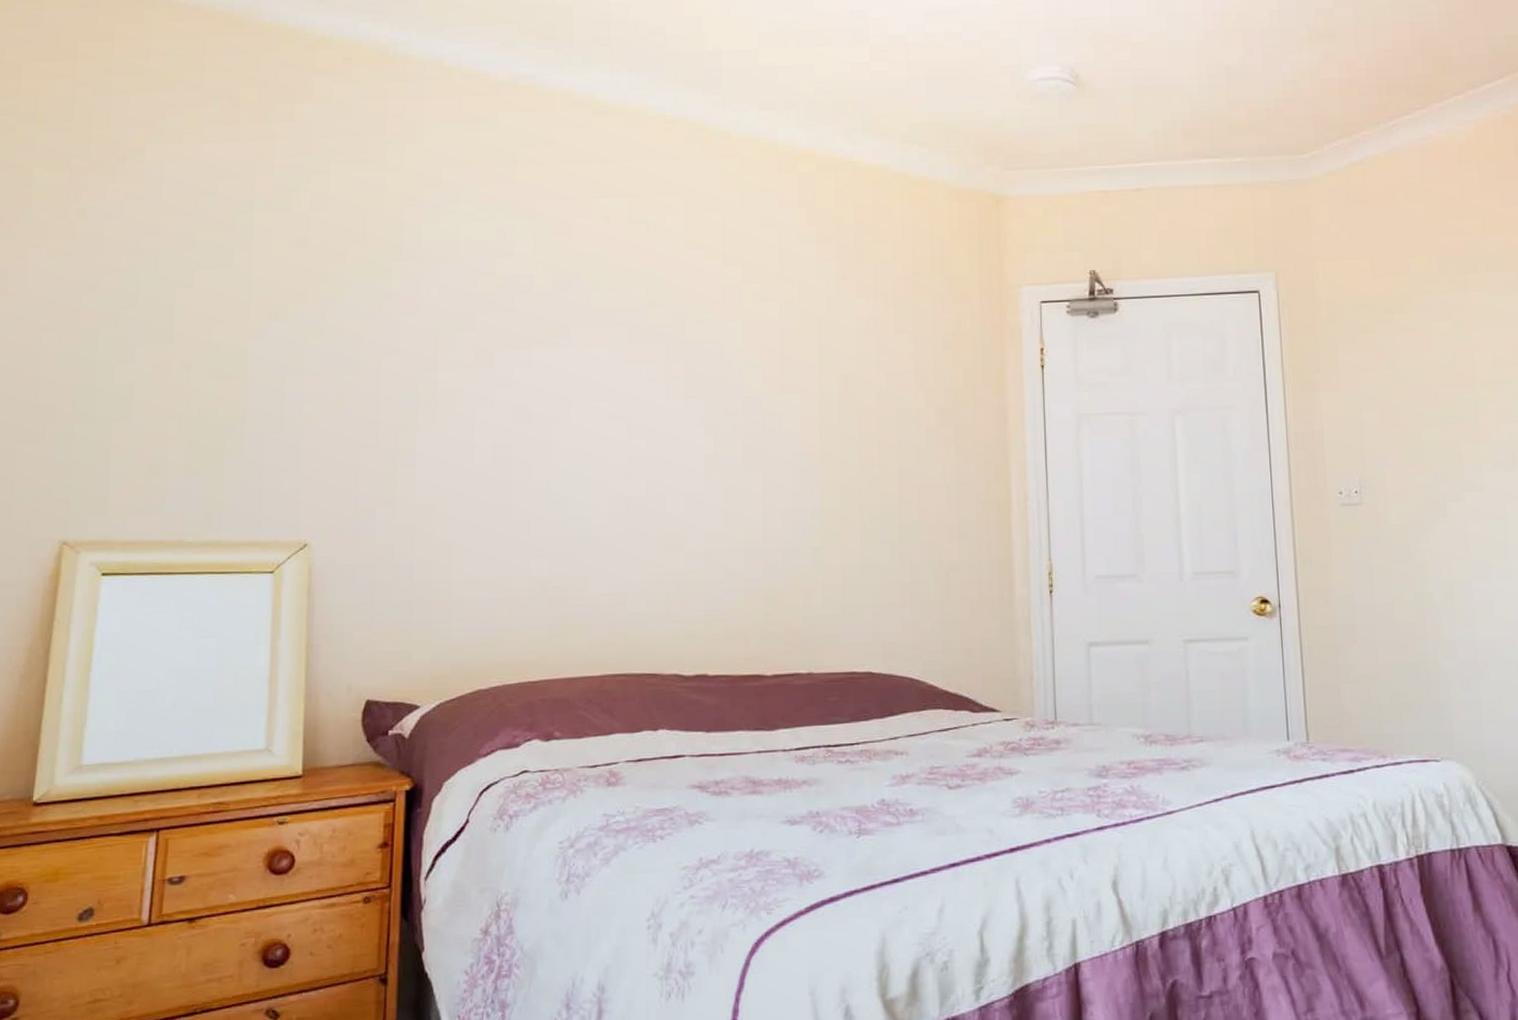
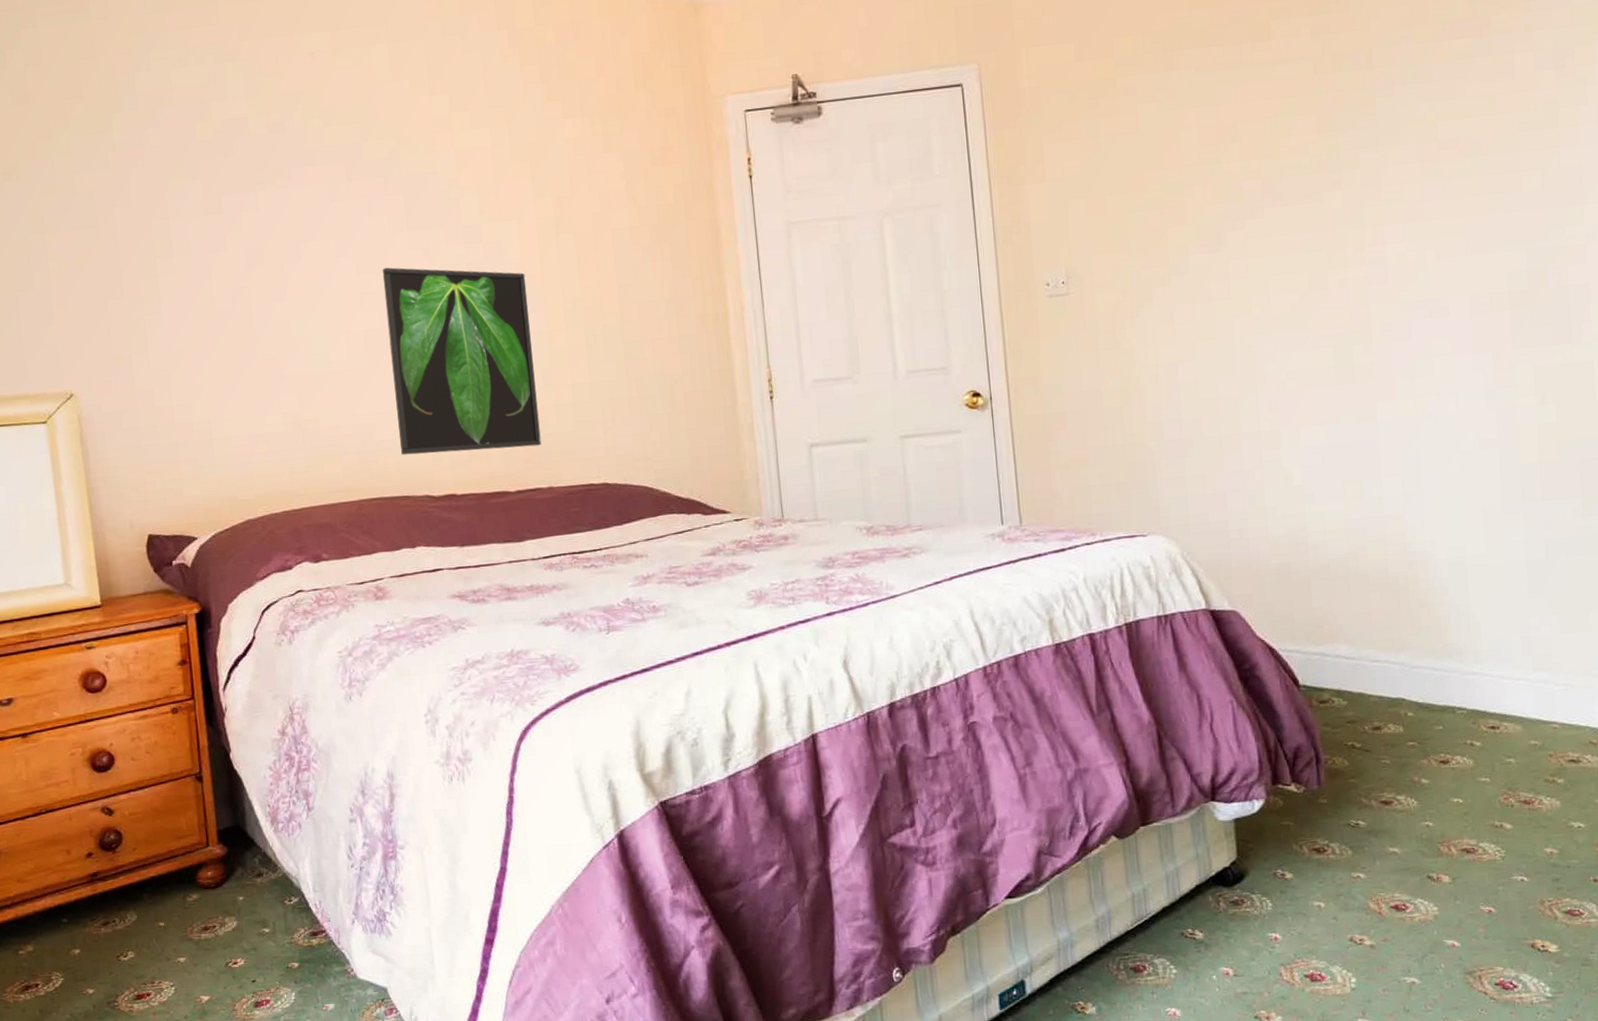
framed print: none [652,434,804,630] -> present [382,267,541,455]

